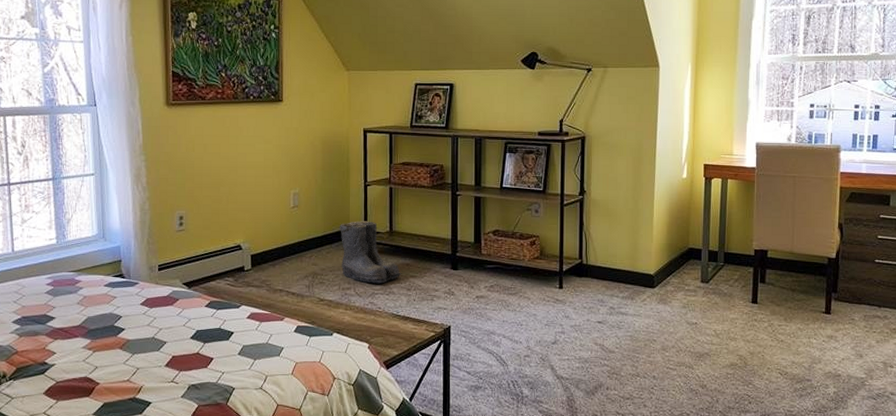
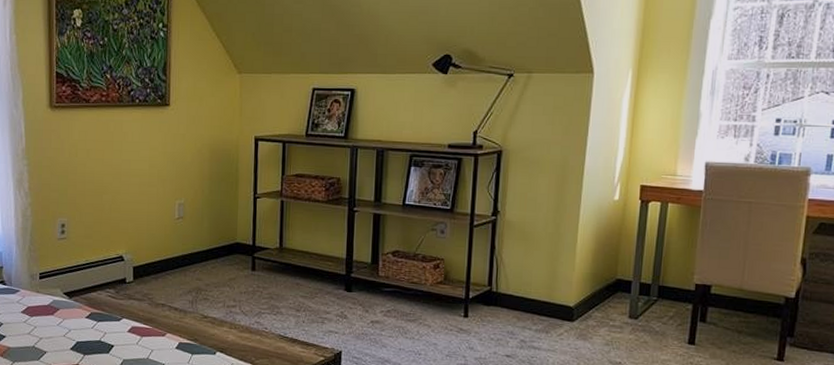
boots: present [339,221,402,284] -> none [225,235,291,303]

